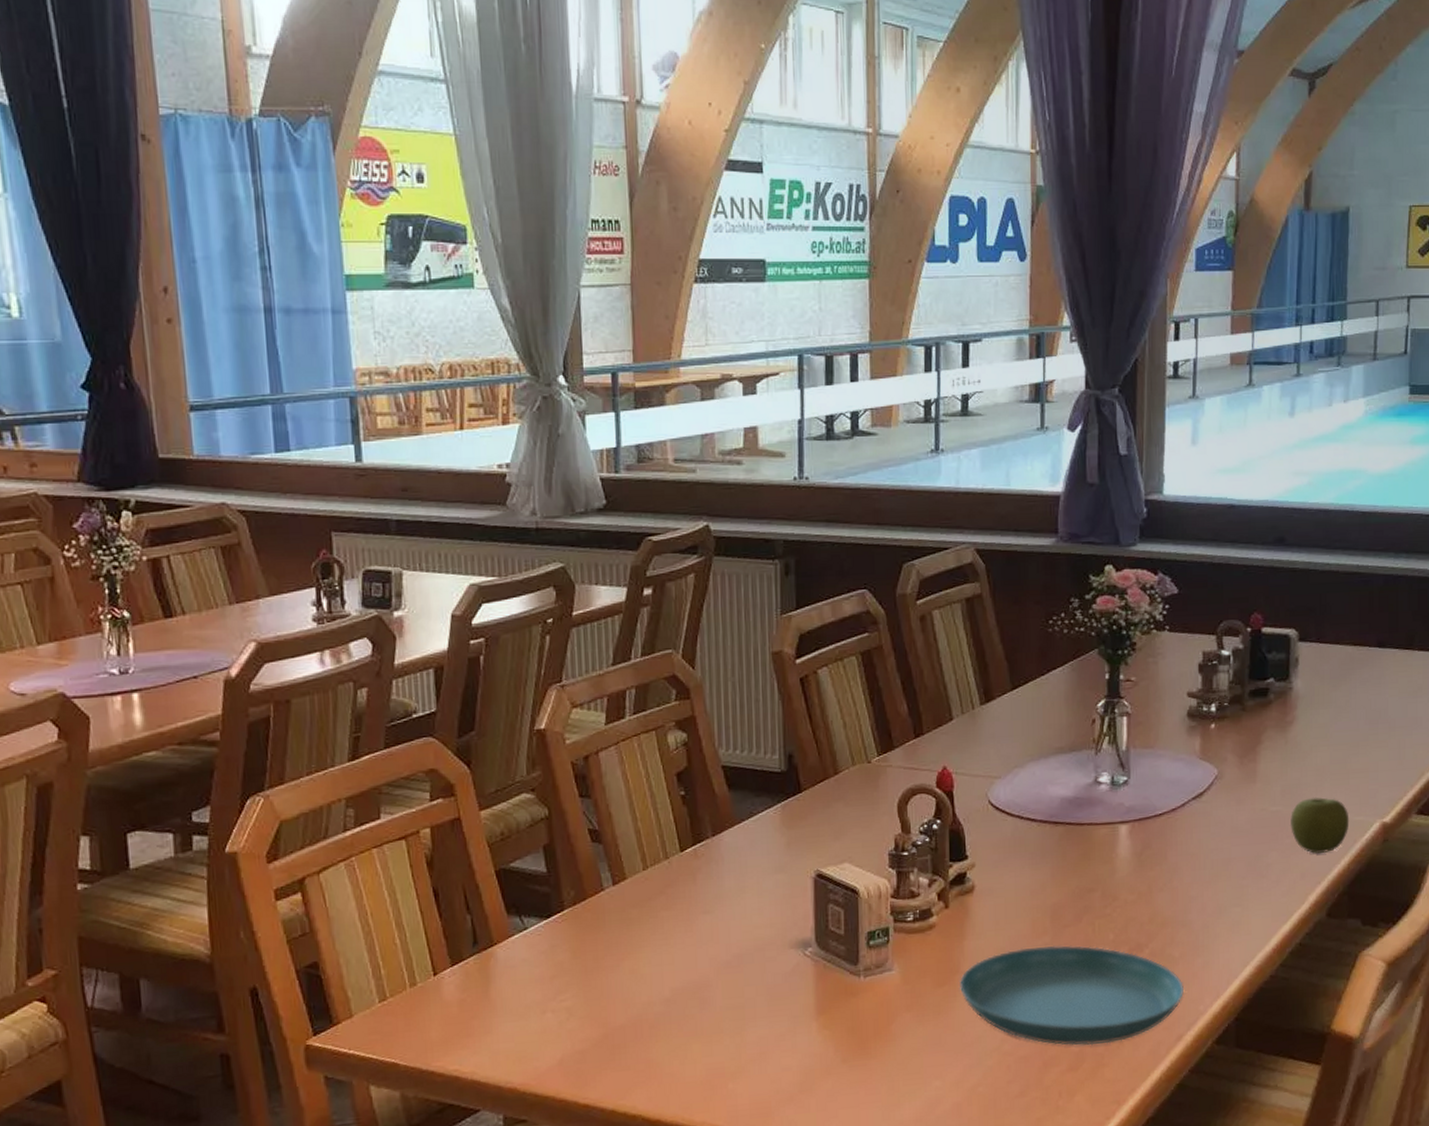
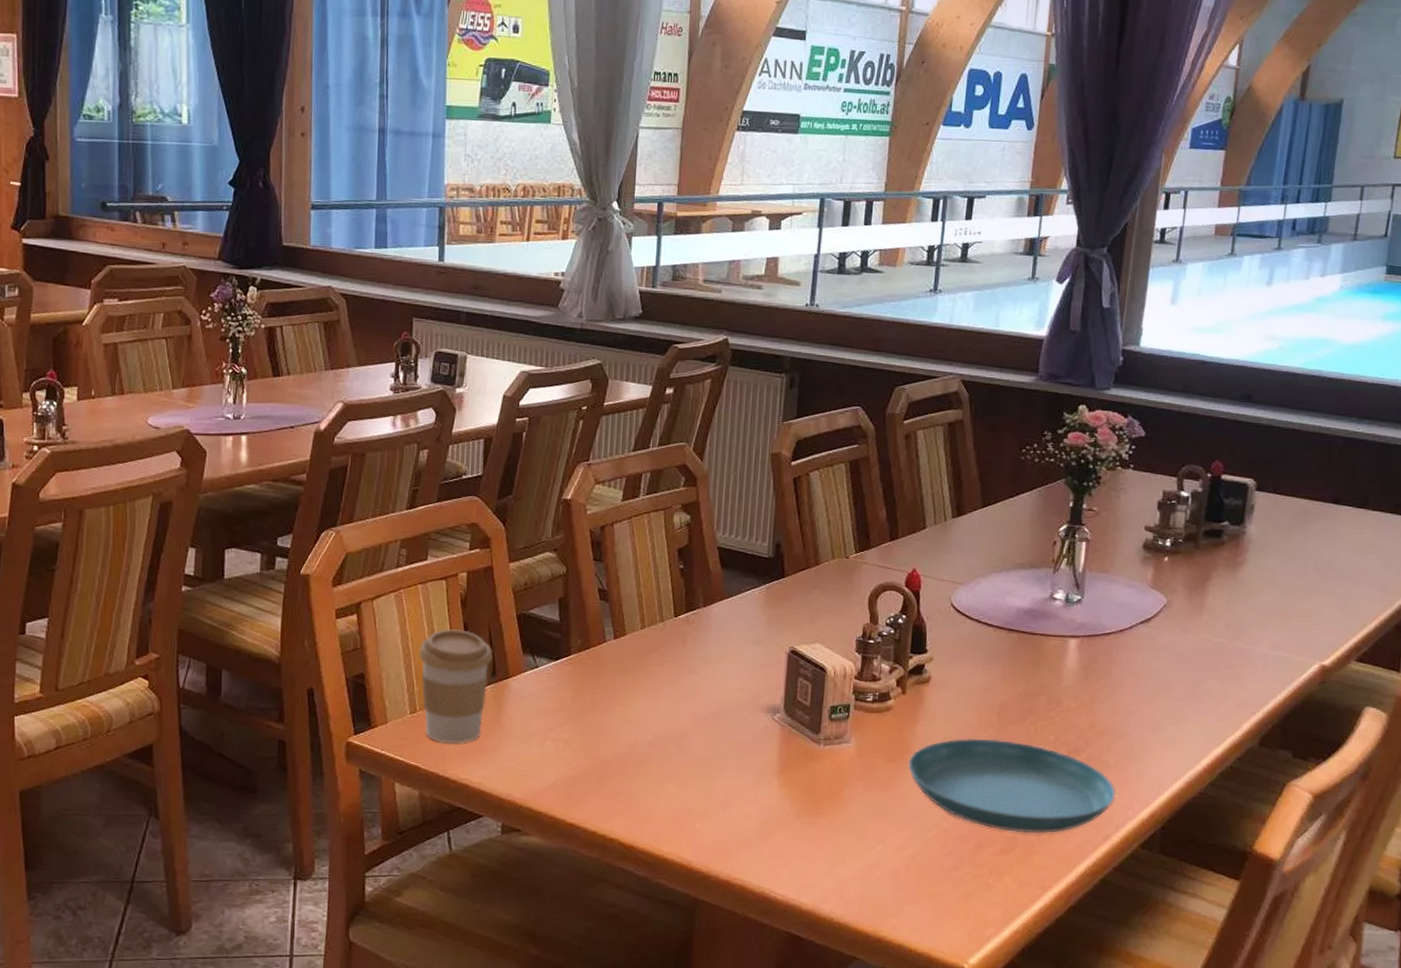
coffee cup: none [381,896,472,1031] -> present [418,629,493,744]
apple: present [1291,797,1350,854] -> none [1231,635,1290,686]

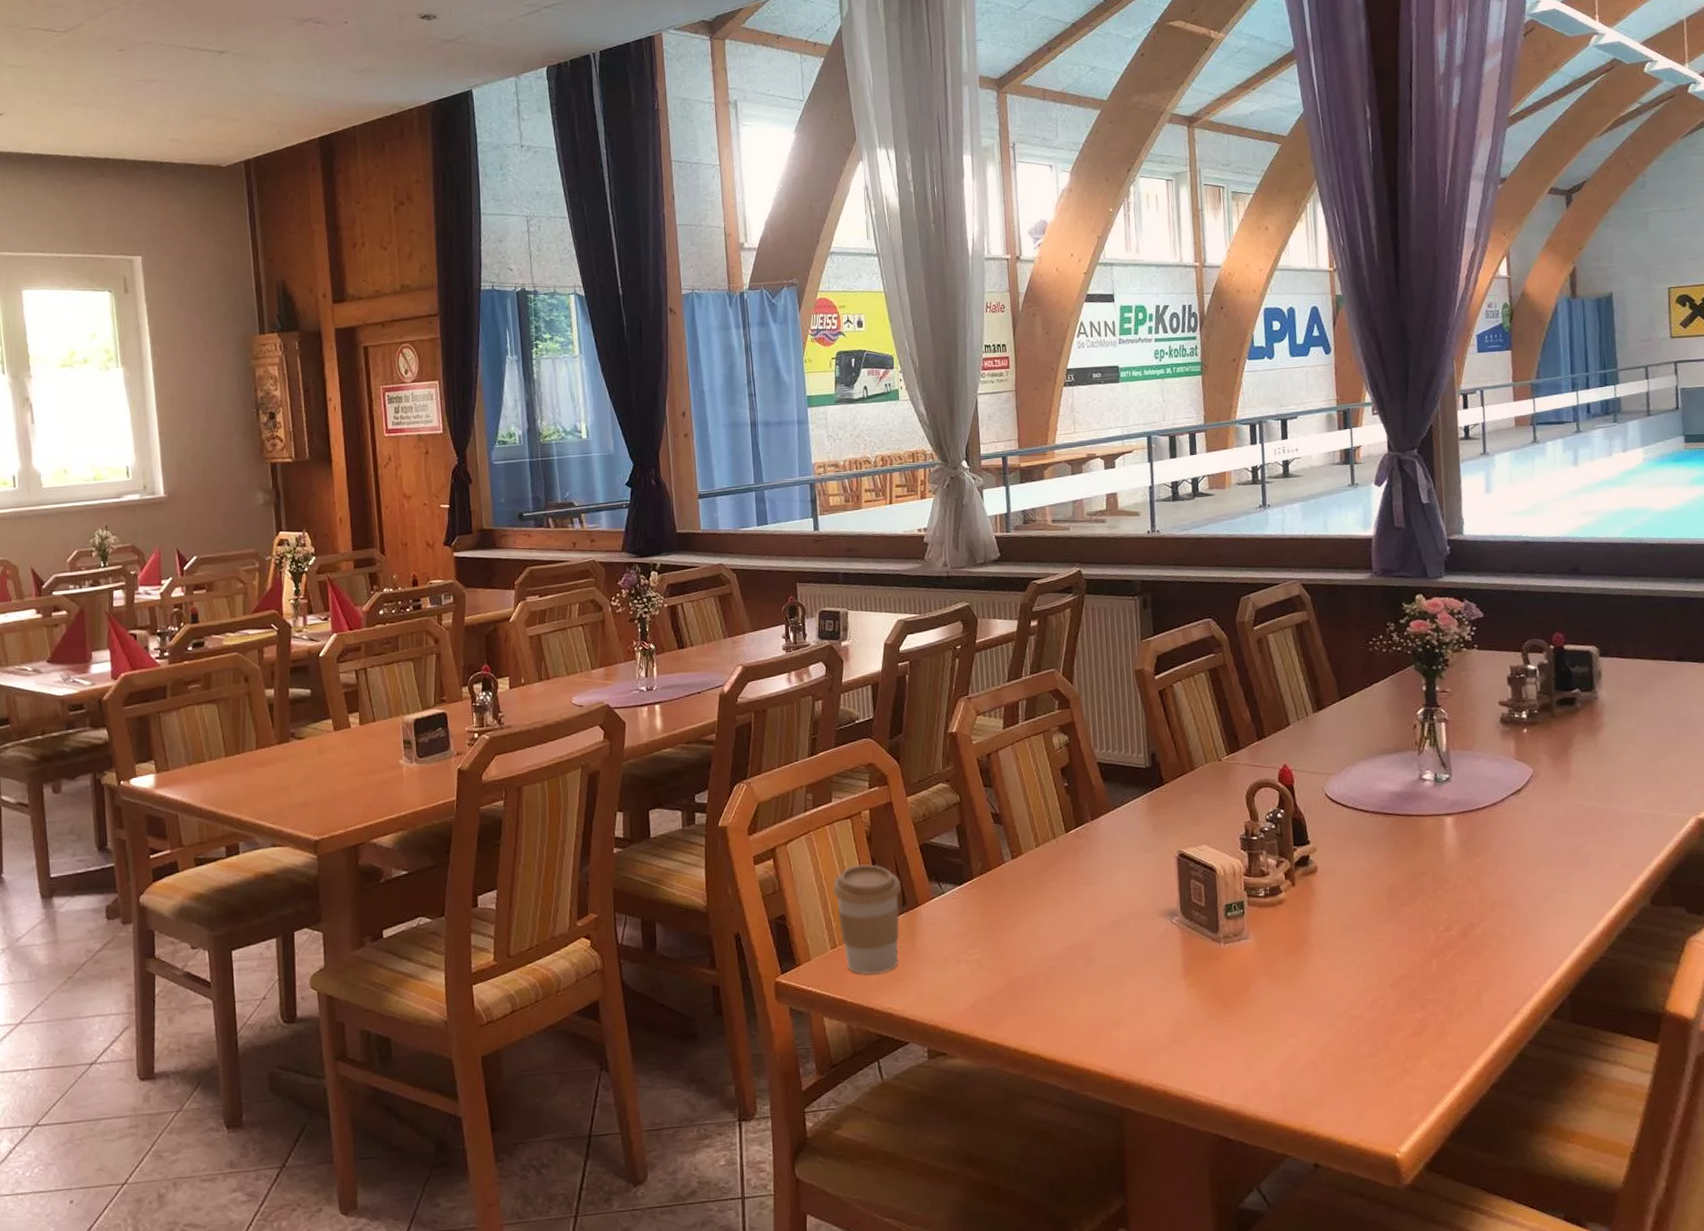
saucer: present [908,738,1116,834] -> none [1309,921,1517,1014]

